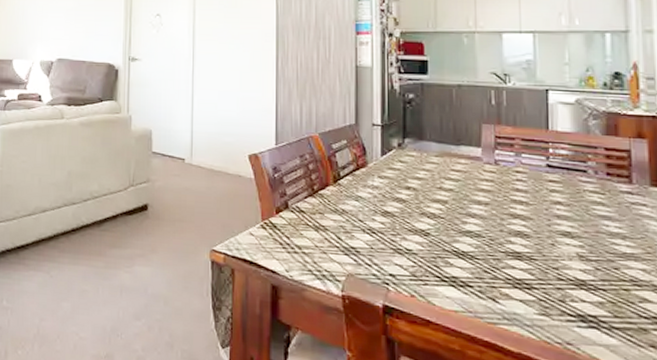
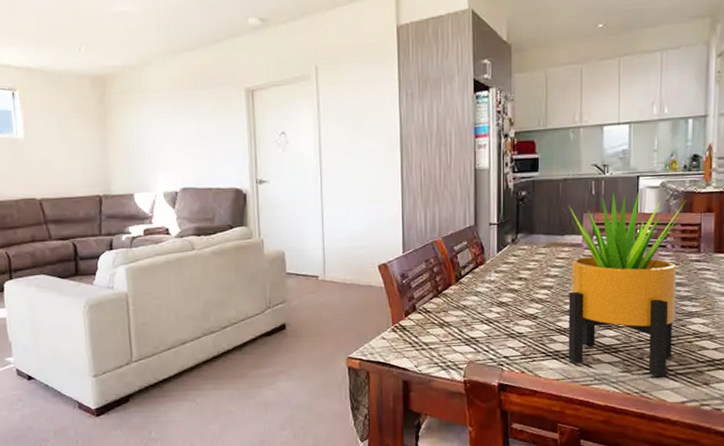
potted plant: none [465,104,608,329] -> present [568,192,685,378]

